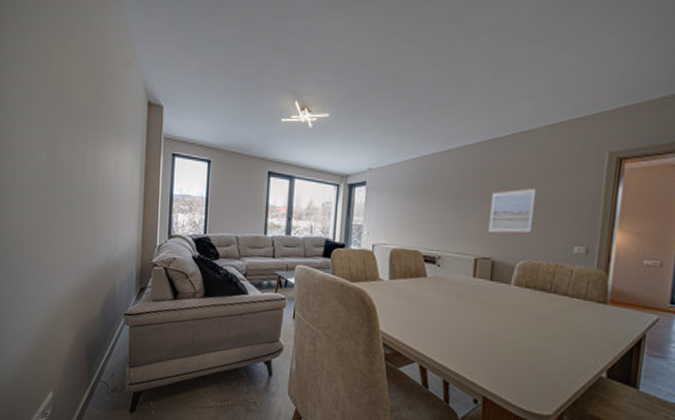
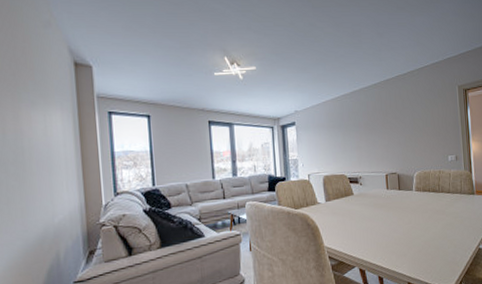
wall art: present [488,187,537,234] -> none [389,115,421,154]

